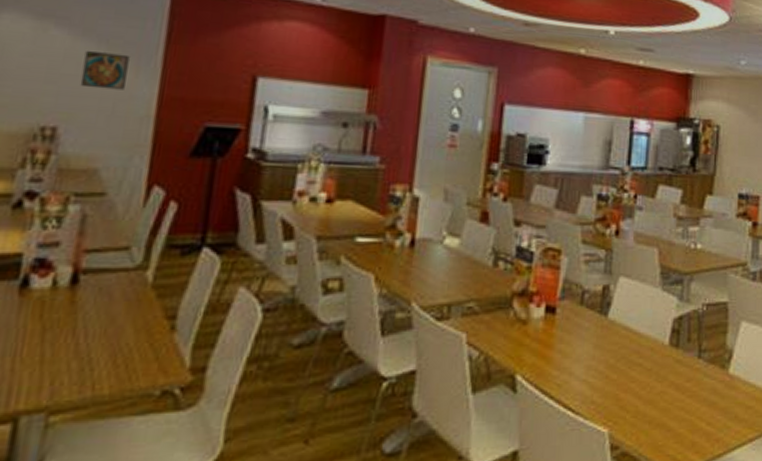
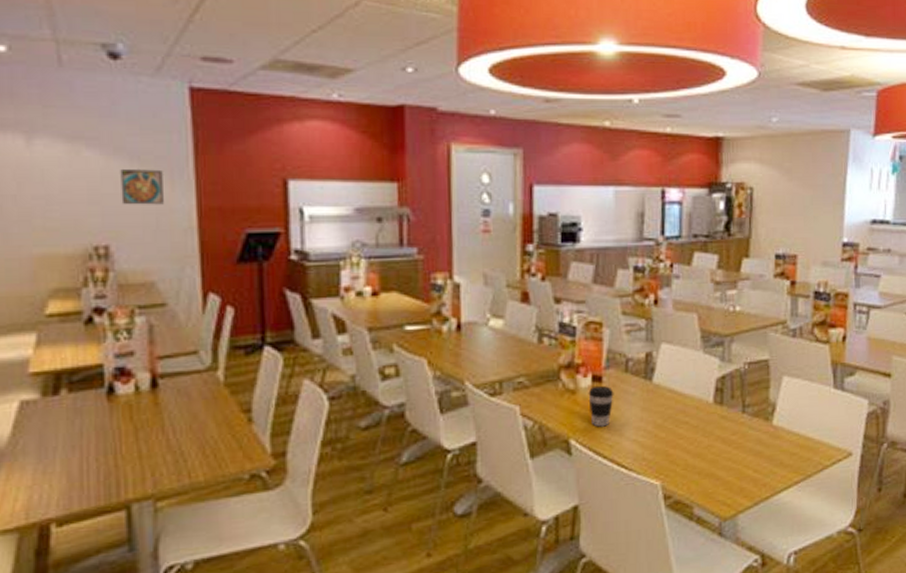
coffee cup: none [539,317,567,363] -> present [588,385,614,427]

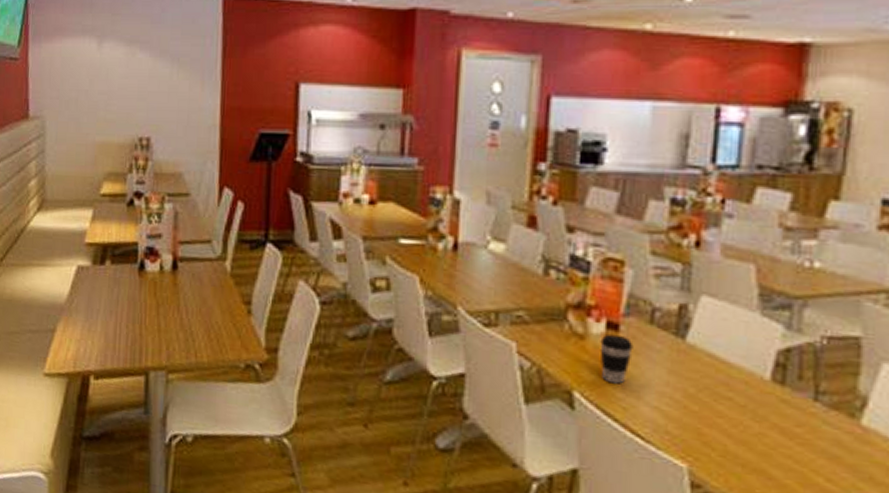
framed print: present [120,168,164,205] -> none [162,69,196,103]

